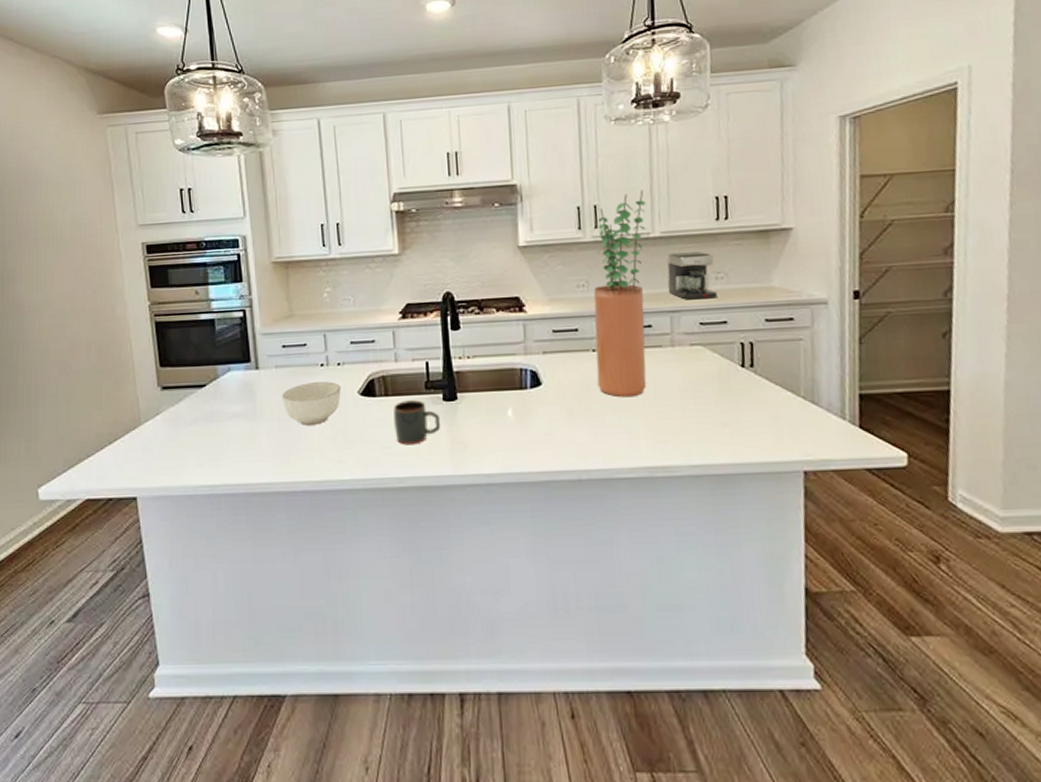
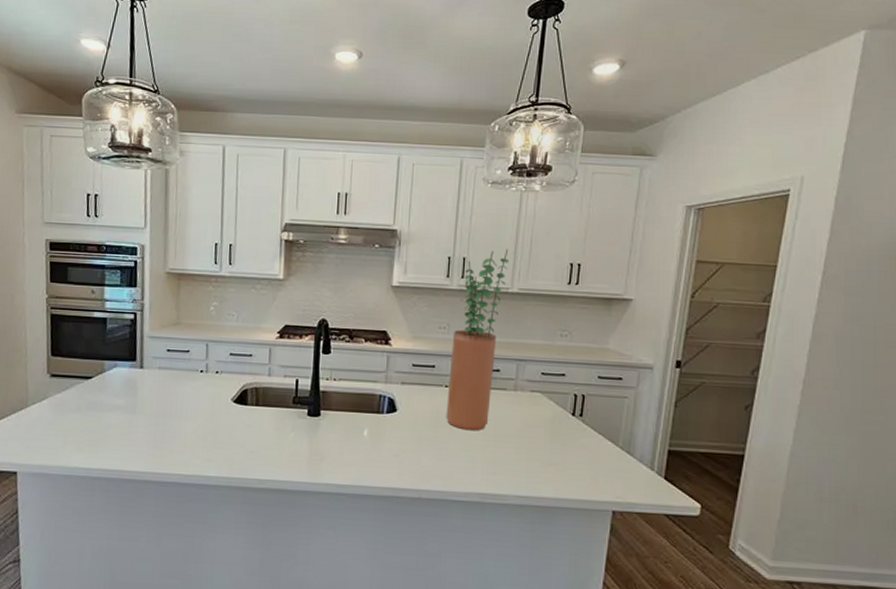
bowl: present [281,381,341,425] -> none [161,386,216,425]
mug: present [393,400,441,445] -> none [260,411,303,452]
coffee maker: present [667,252,718,300] -> none [518,309,562,353]

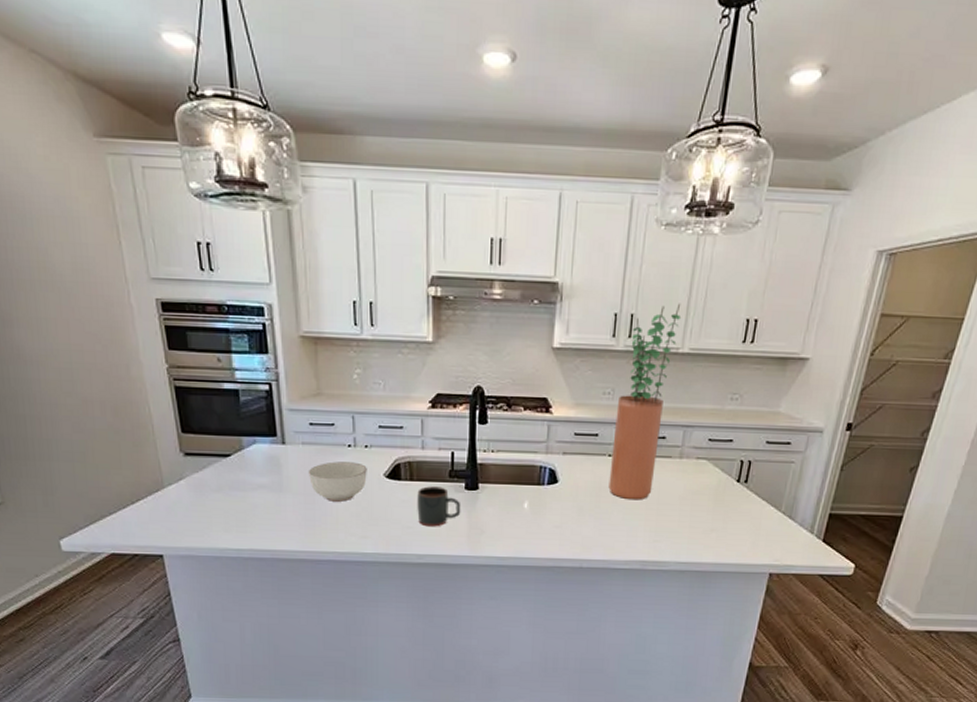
bowl: none [161,386,216,425] -> present [308,461,367,502]
mug: none [260,411,303,452] -> present [417,486,461,527]

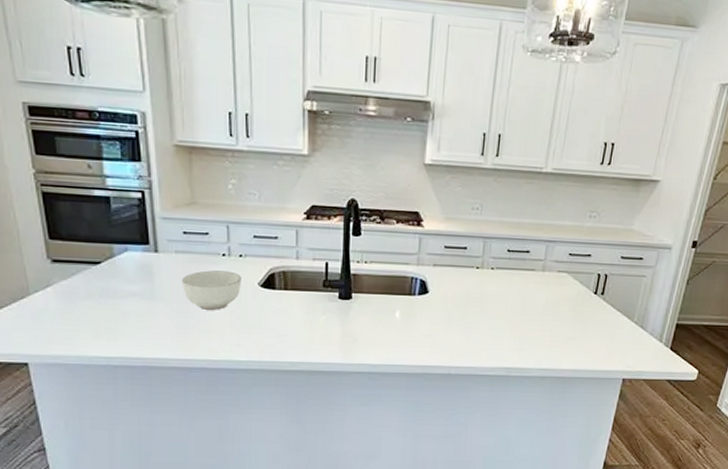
mug: present [417,486,461,527] -> none [291,295,335,335]
vase: present [608,303,682,500] -> none [476,125,545,311]

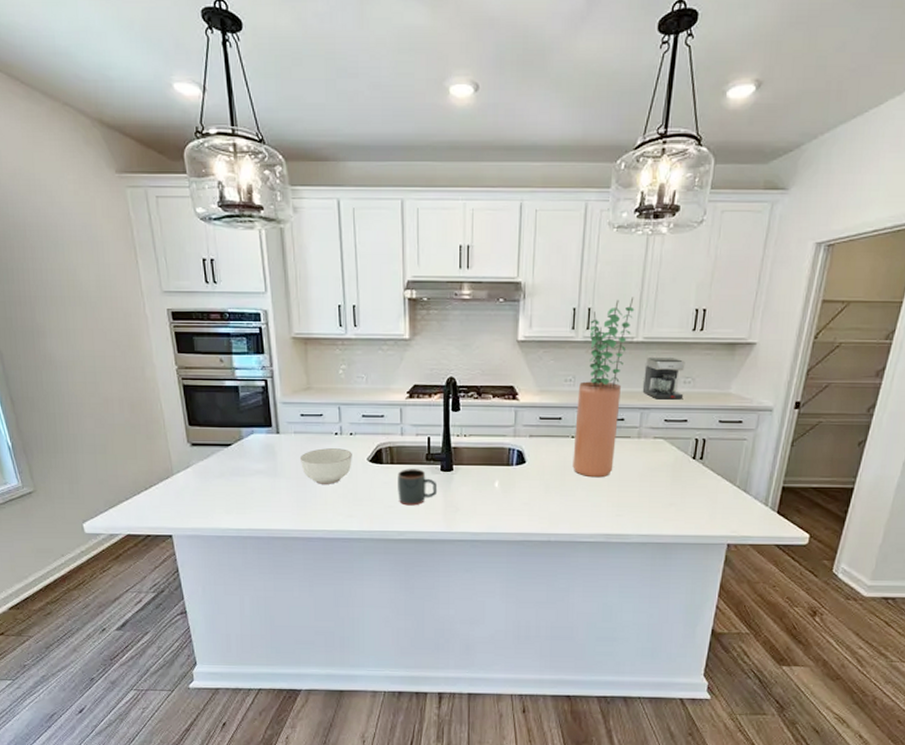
mug: none [291,295,335,335] -> present [398,469,438,506]
vase: none [476,125,545,311] -> present [572,297,635,478]
coffee maker: none [548,189,592,234] -> present [642,357,686,400]

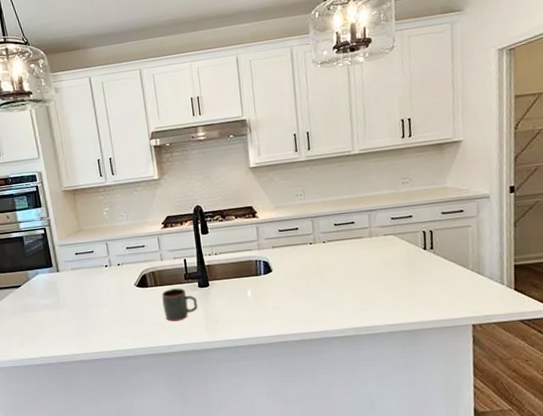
bowl: present [299,448,352,484] -> none [77,278,122,311]
vase: present [572,297,635,478] -> none [309,117,352,278]
coffee maker: present [642,357,686,400] -> none [365,163,405,201]

